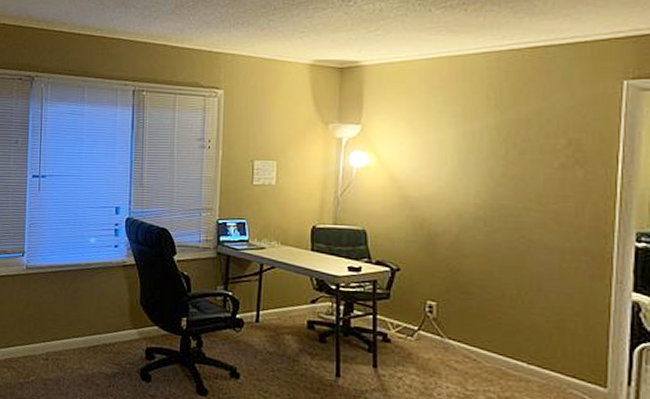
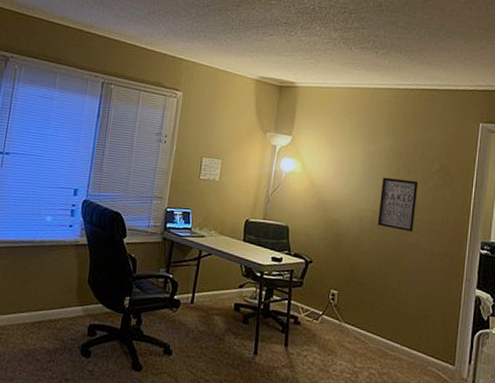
wall art: none [483,162,538,226] -> present [377,177,419,232]

